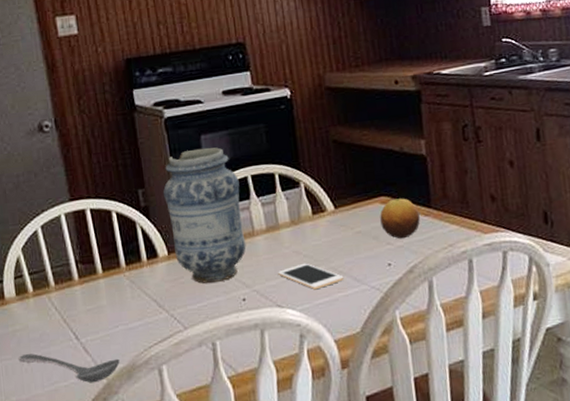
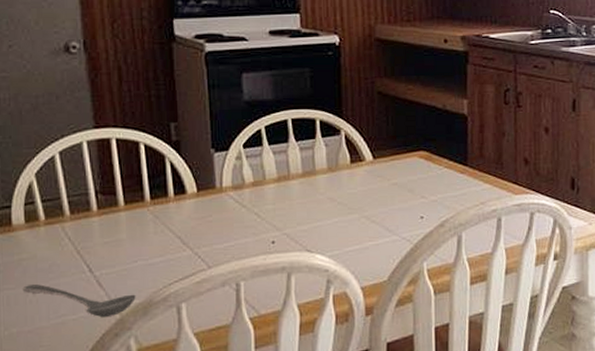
vase: present [163,147,246,284] -> none [198,86,280,223]
cell phone: present [277,263,344,290] -> none [309,210,376,237]
fruit: present [380,198,420,239] -> none [417,154,455,194]

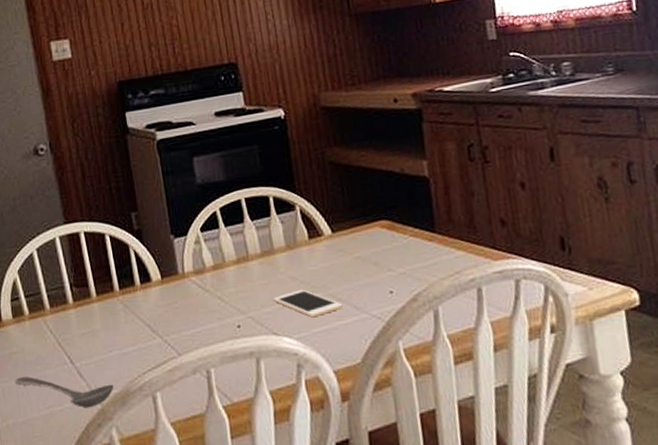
cell phone: none [309,210,376,237] -> present [273,289,343,318]

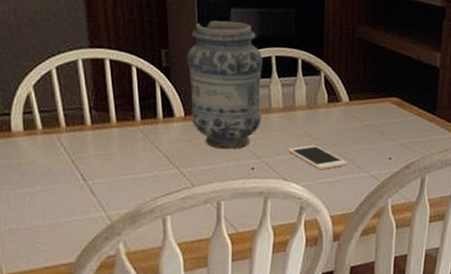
stirrer: present [14,377,114,408] -> none [21,187,125,223]
vase: none [156,169,241,309] -> present [187,20,263,149]

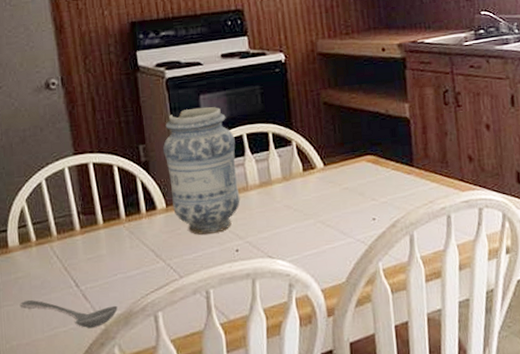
stirrer: none [21,187,125,223] -> present [19,300,118,329]
cell phone: present [287,145,348,170] -> none [269,216,331,242]

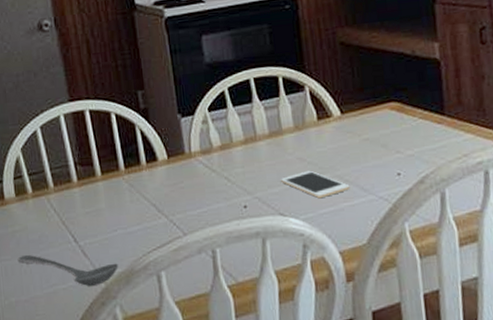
vase: present [163,106,240,235] -> none [163,48,248,189]
cell phone: none [269,216,331,242] -> present [280,170,350,199]

